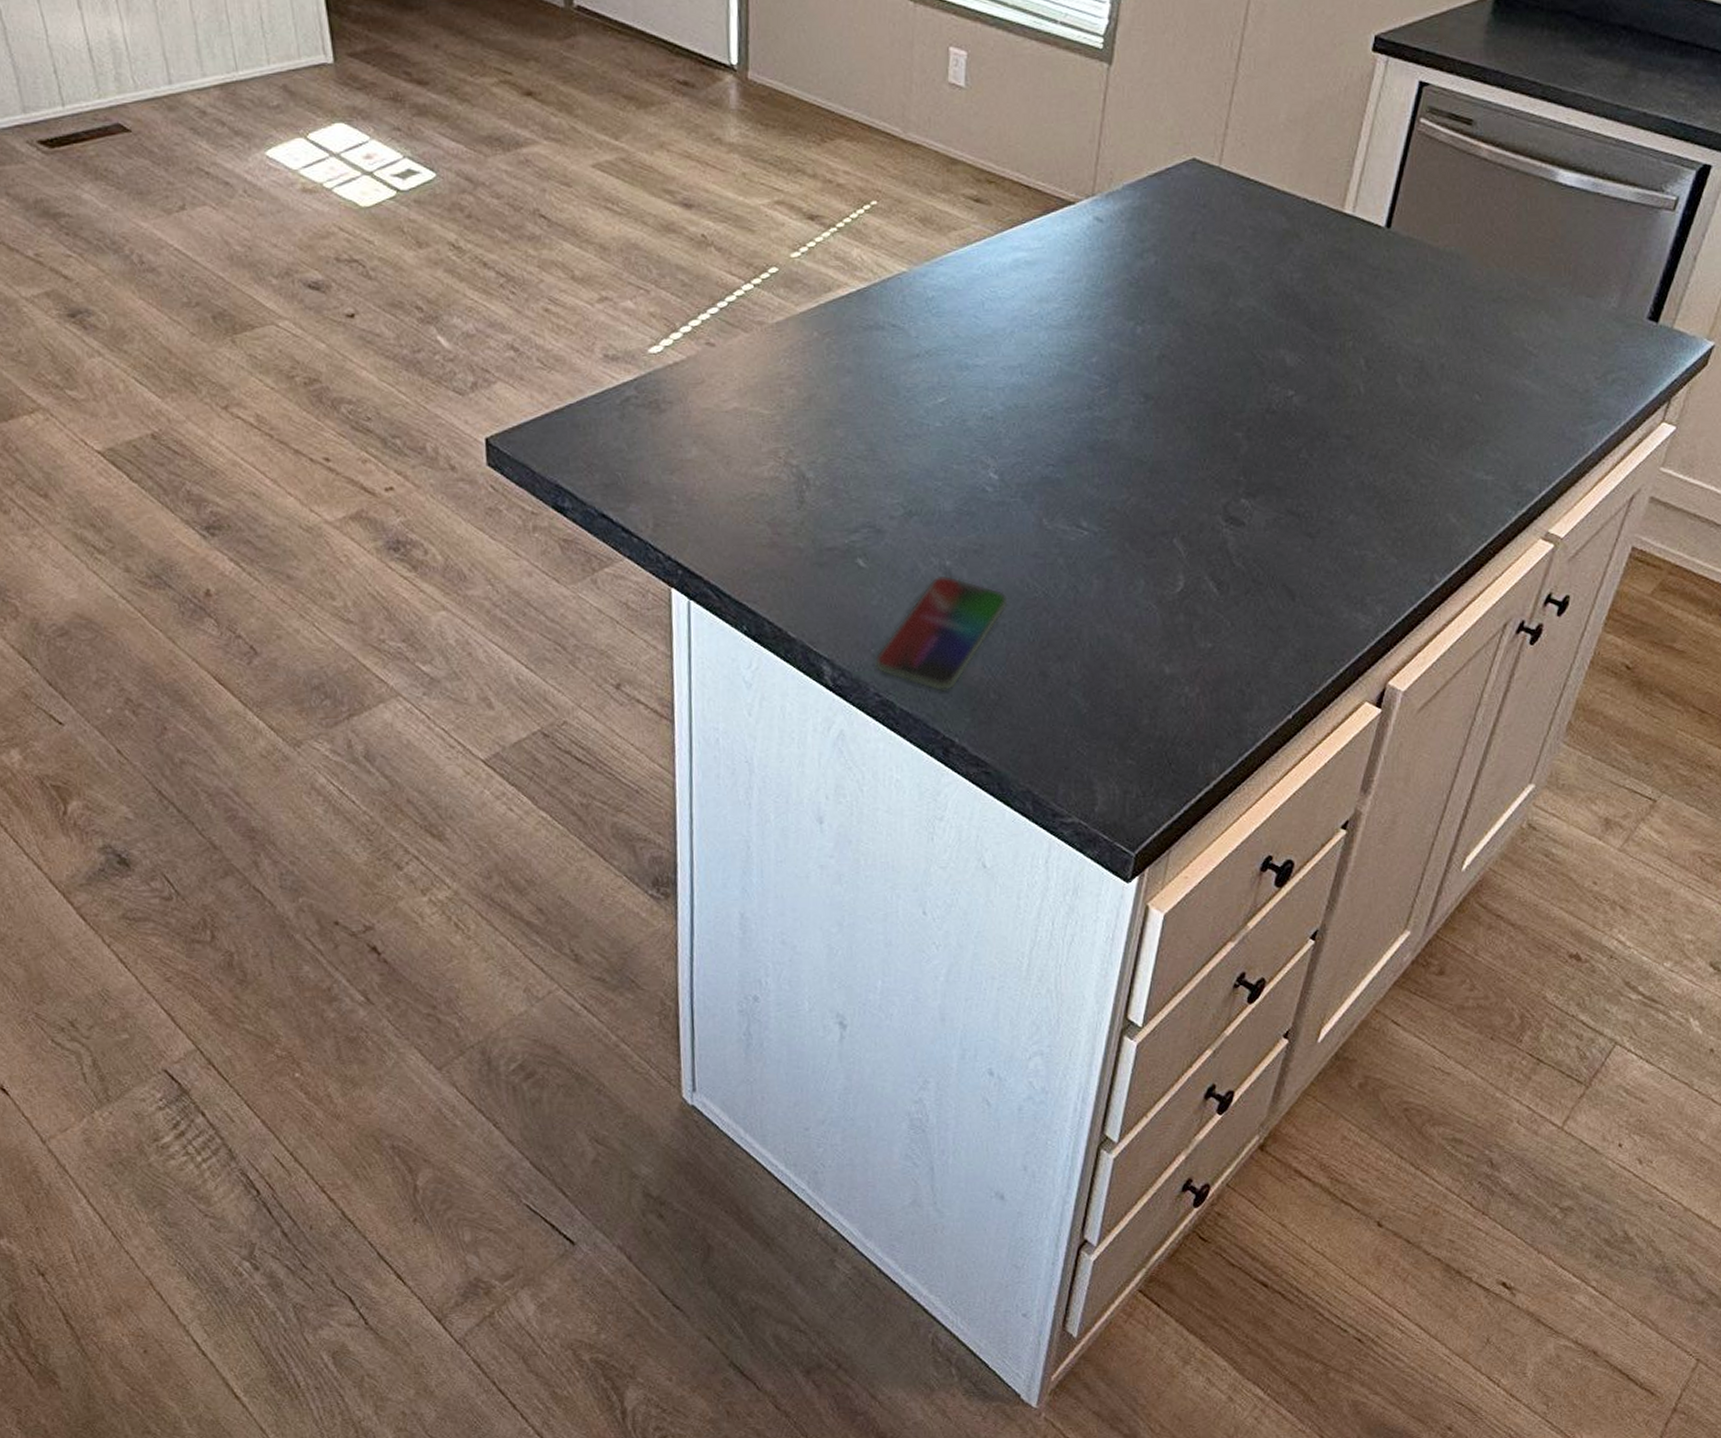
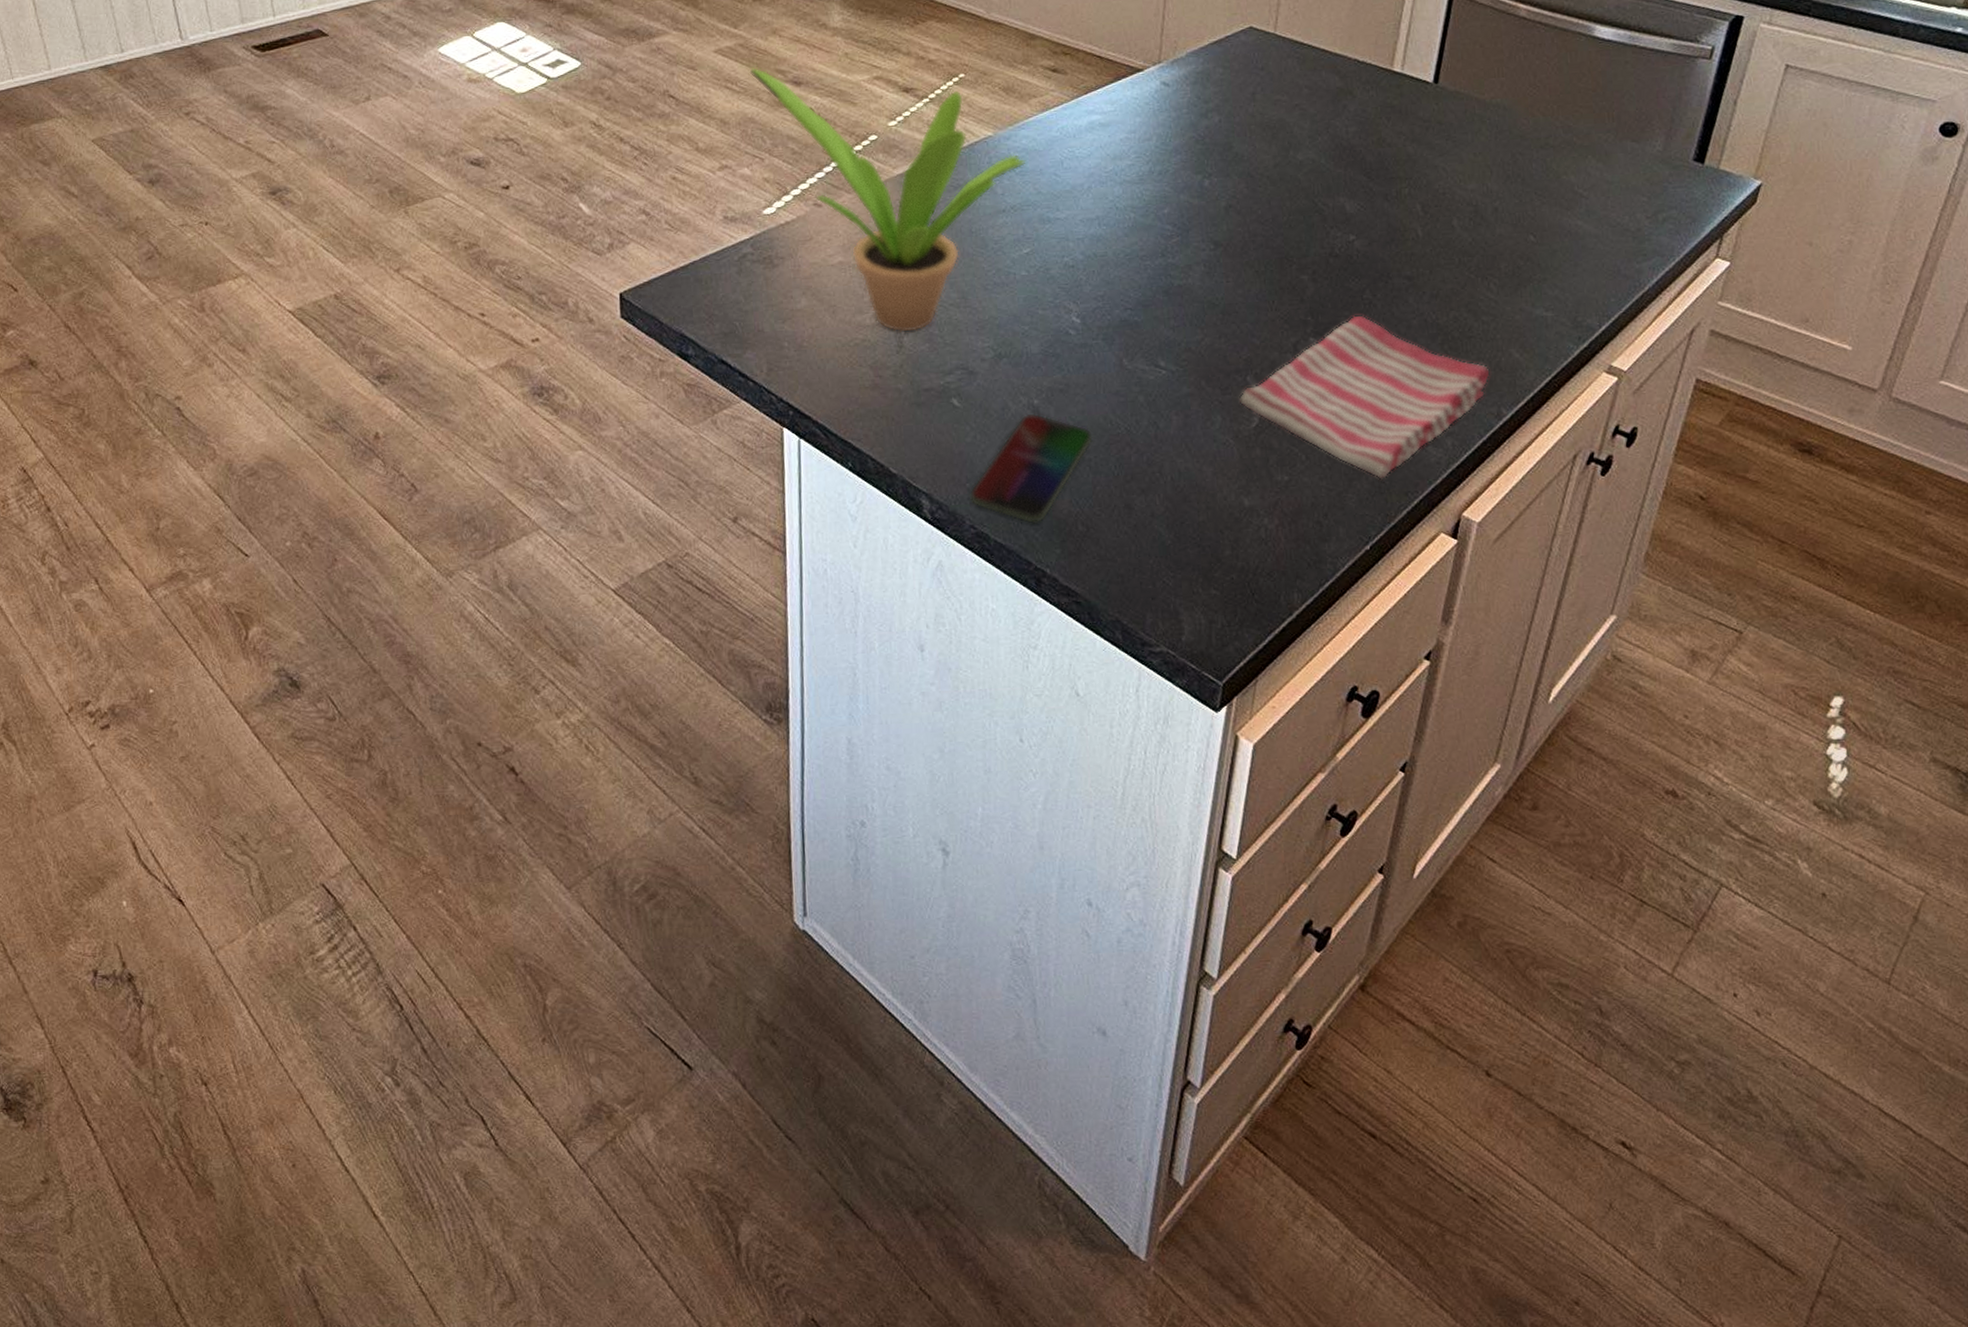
potted plant: none [632,186,944,486] -> present [749,67,1026,332]
dish towel: none [1165,475,1425,647] -> present [1240,315,1490,480]

